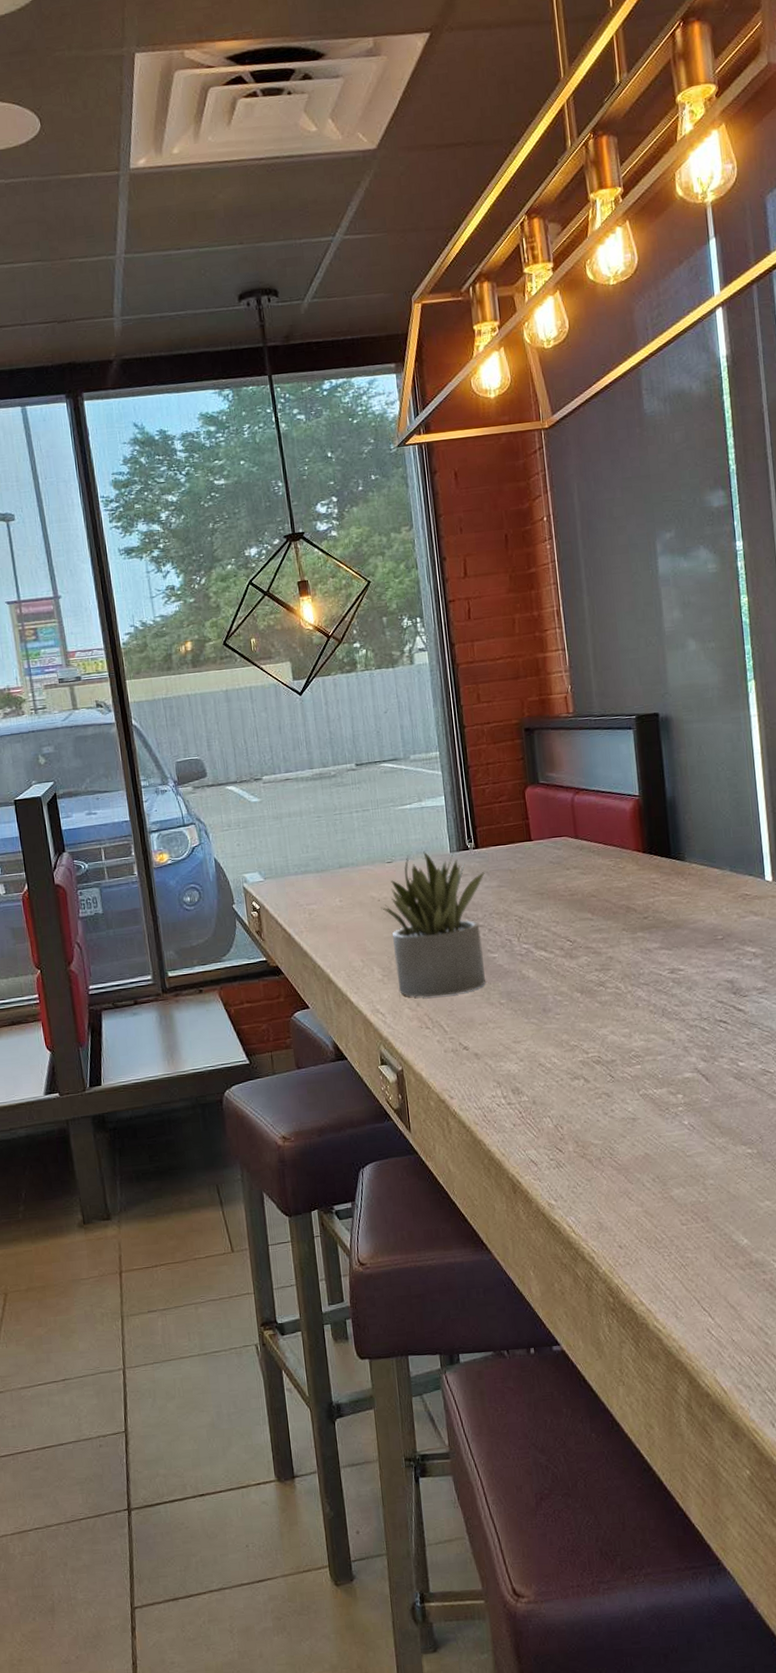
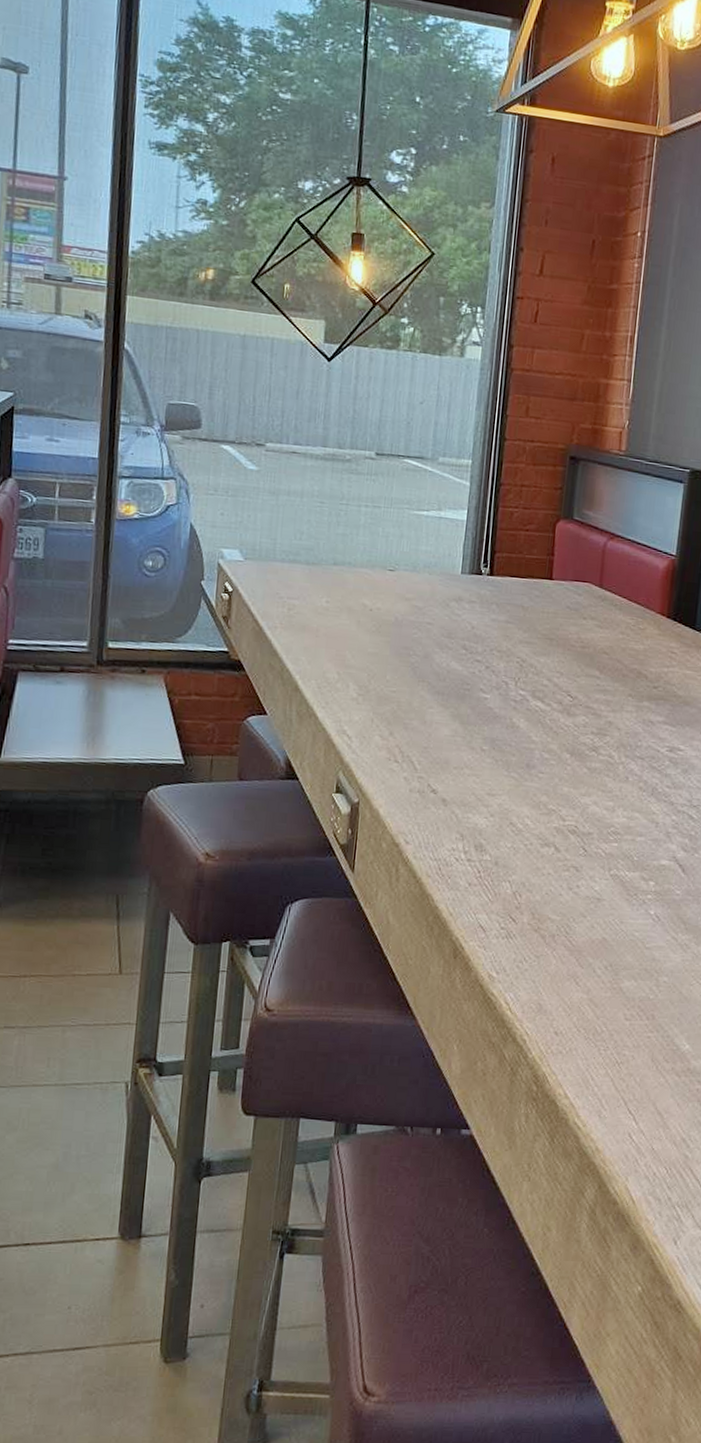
succulent plant: present [381,850,485,997] -> none [371,566,495,730]

